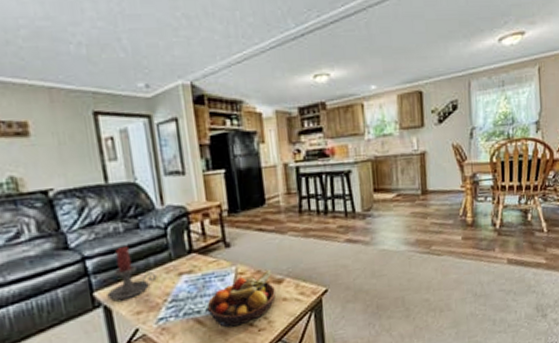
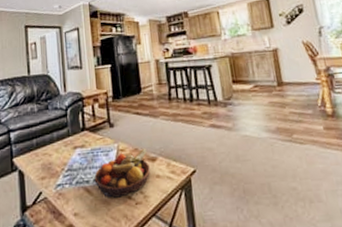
candle holder: present [107,245,157,301] -> none [22,122,58,167]

